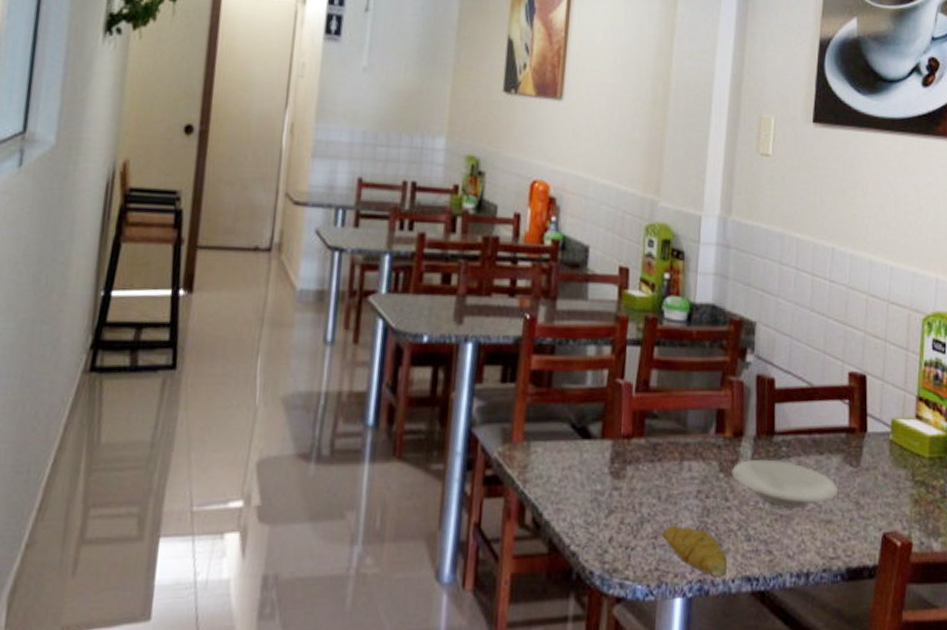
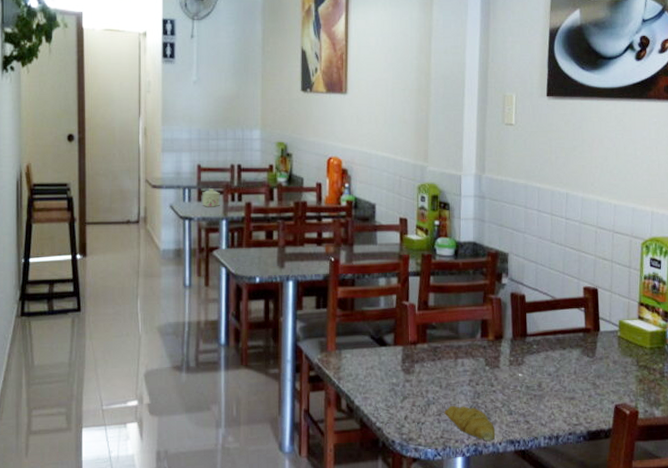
sugar bowl: none [360,211,385,237] -> present [202,188,220,207]
saucer: present [730,459,839,508] -> none [494,354,579,389]

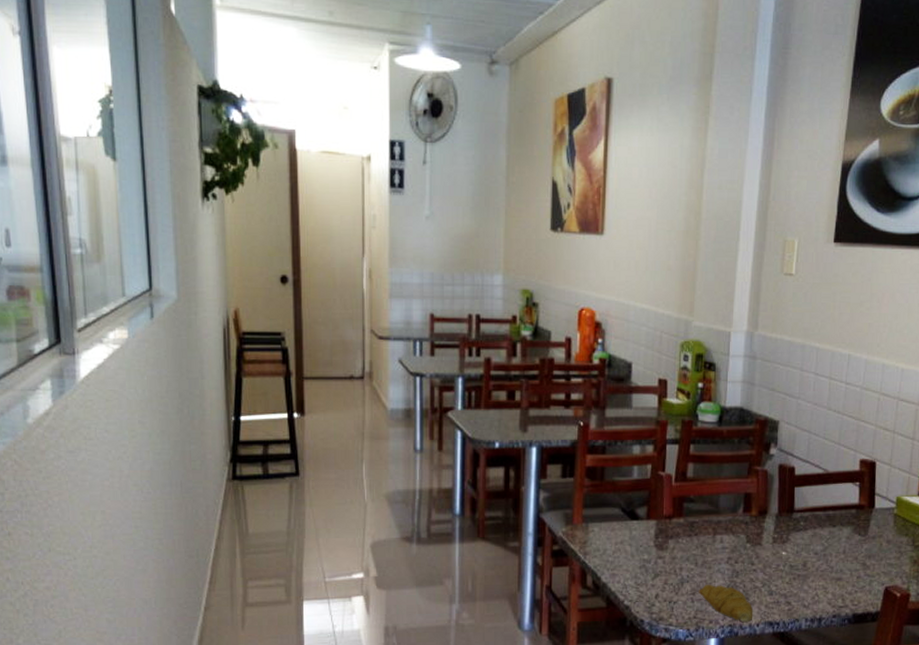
sugar bowl: present [202,188,220,207] -> none [435,341,456,363]

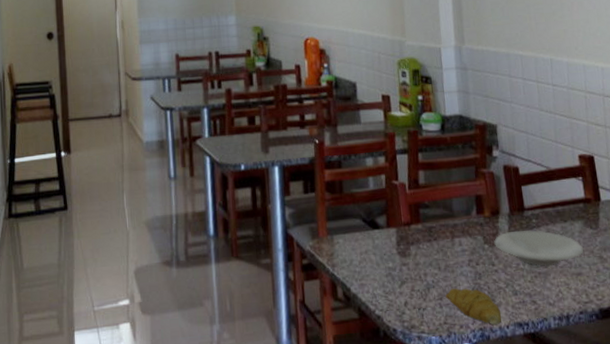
saucer: none [756,531,848,569] -> present [493,230,585,266]

